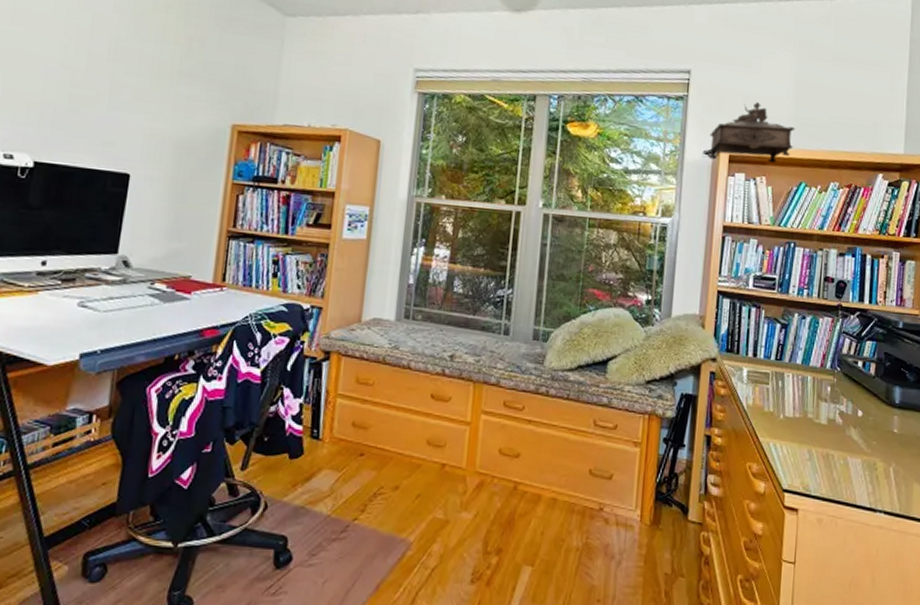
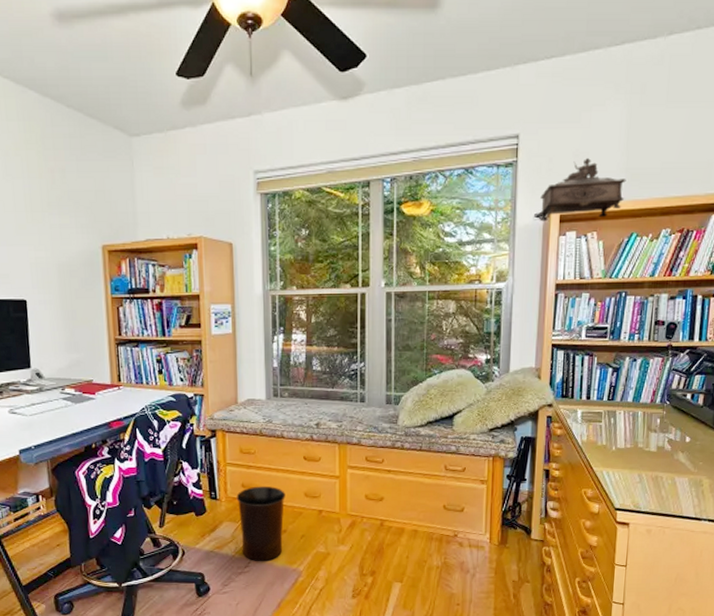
waste bin: none [340,426,404,525] -> present [236,486,285,561]

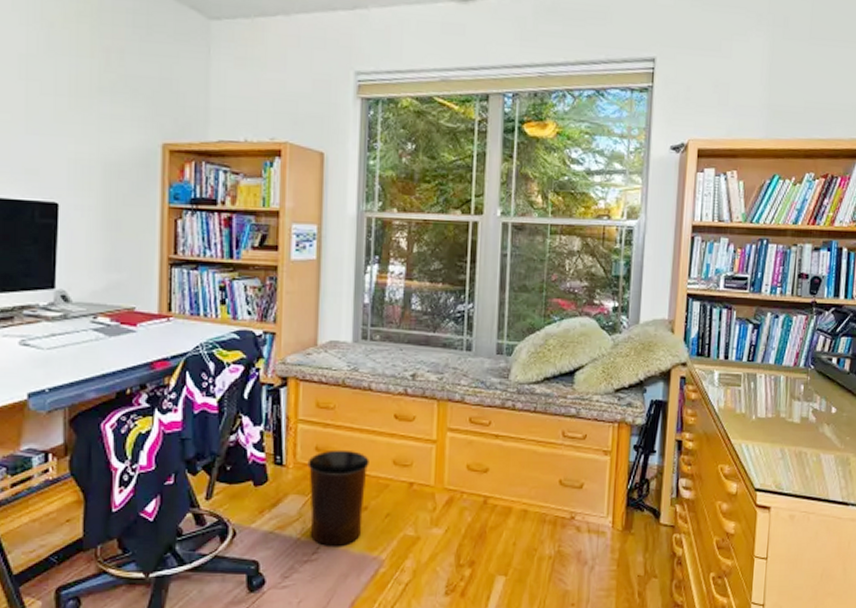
decorative box: present [538,158,627,222] -> none [674,90,769,155]

